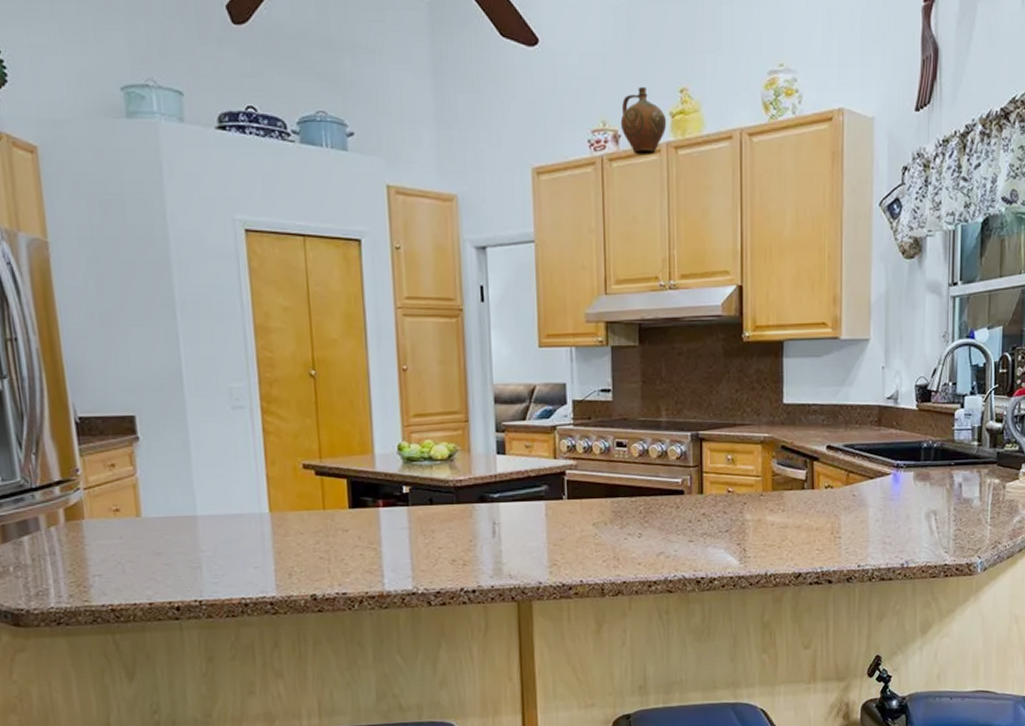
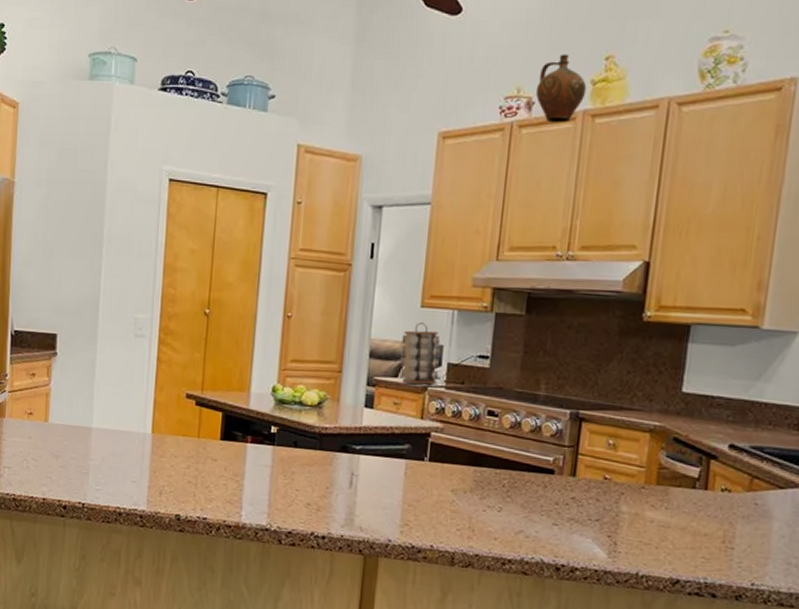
spice rack: none [524,361,565,426] -> present [400,321,441,386]

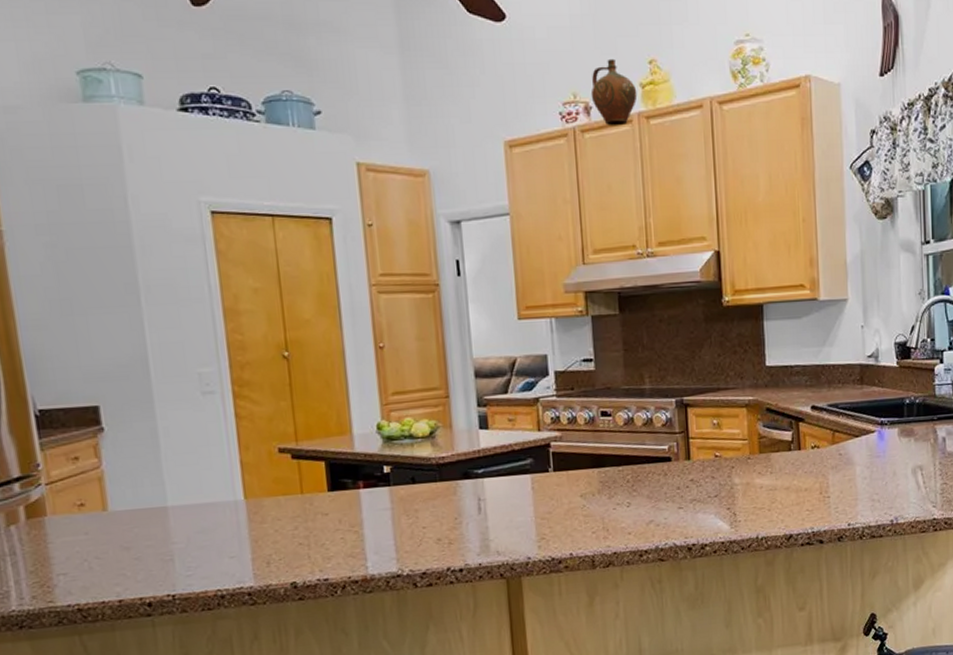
spice rack: present [400,321,441,386] -> none [505,333,548,399]

